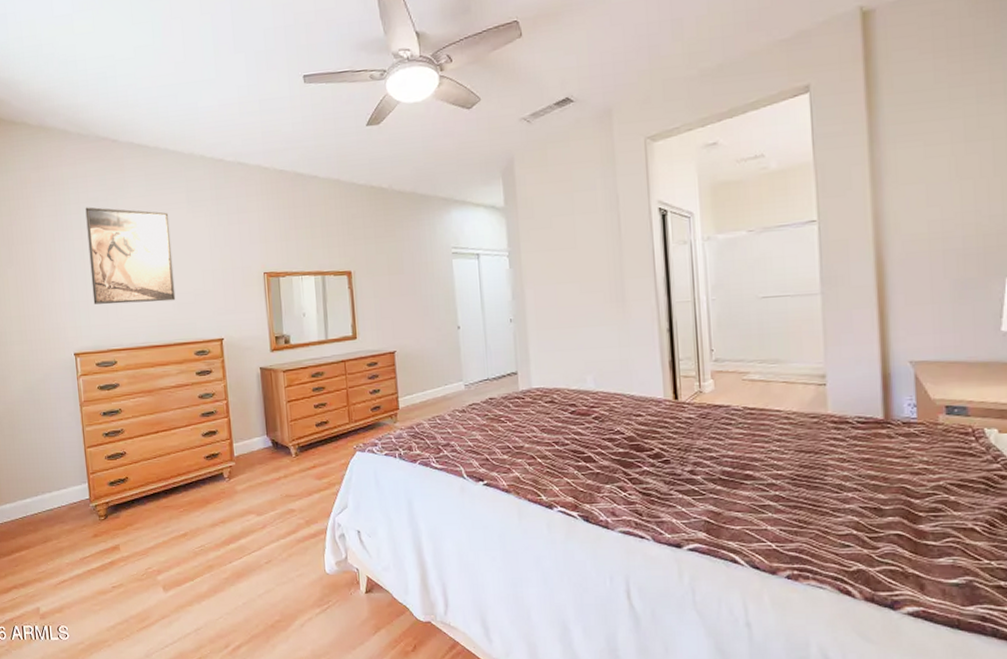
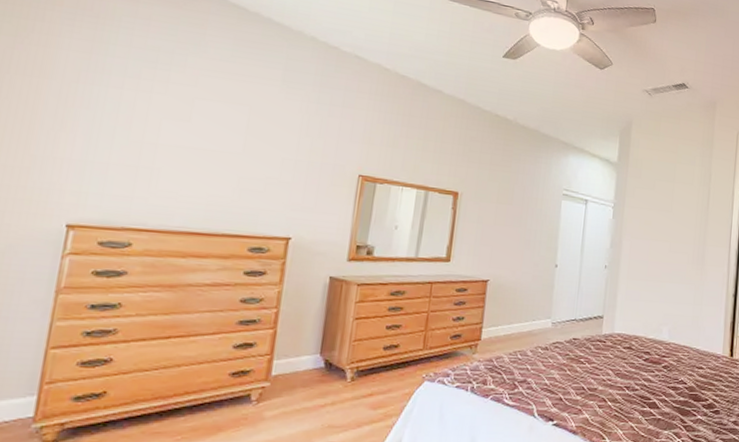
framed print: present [85,207,176,304] -> none [116,54,254,185]

